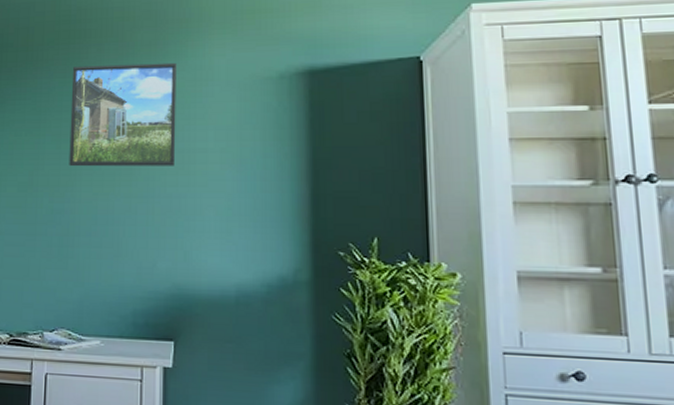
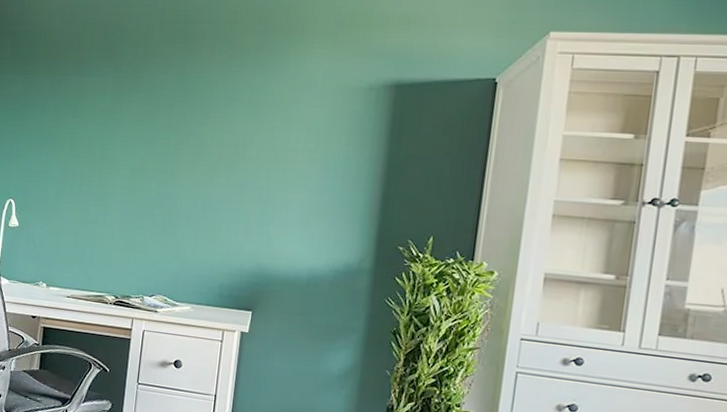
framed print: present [69,62,177,167] -> none [176,64,279,162]

